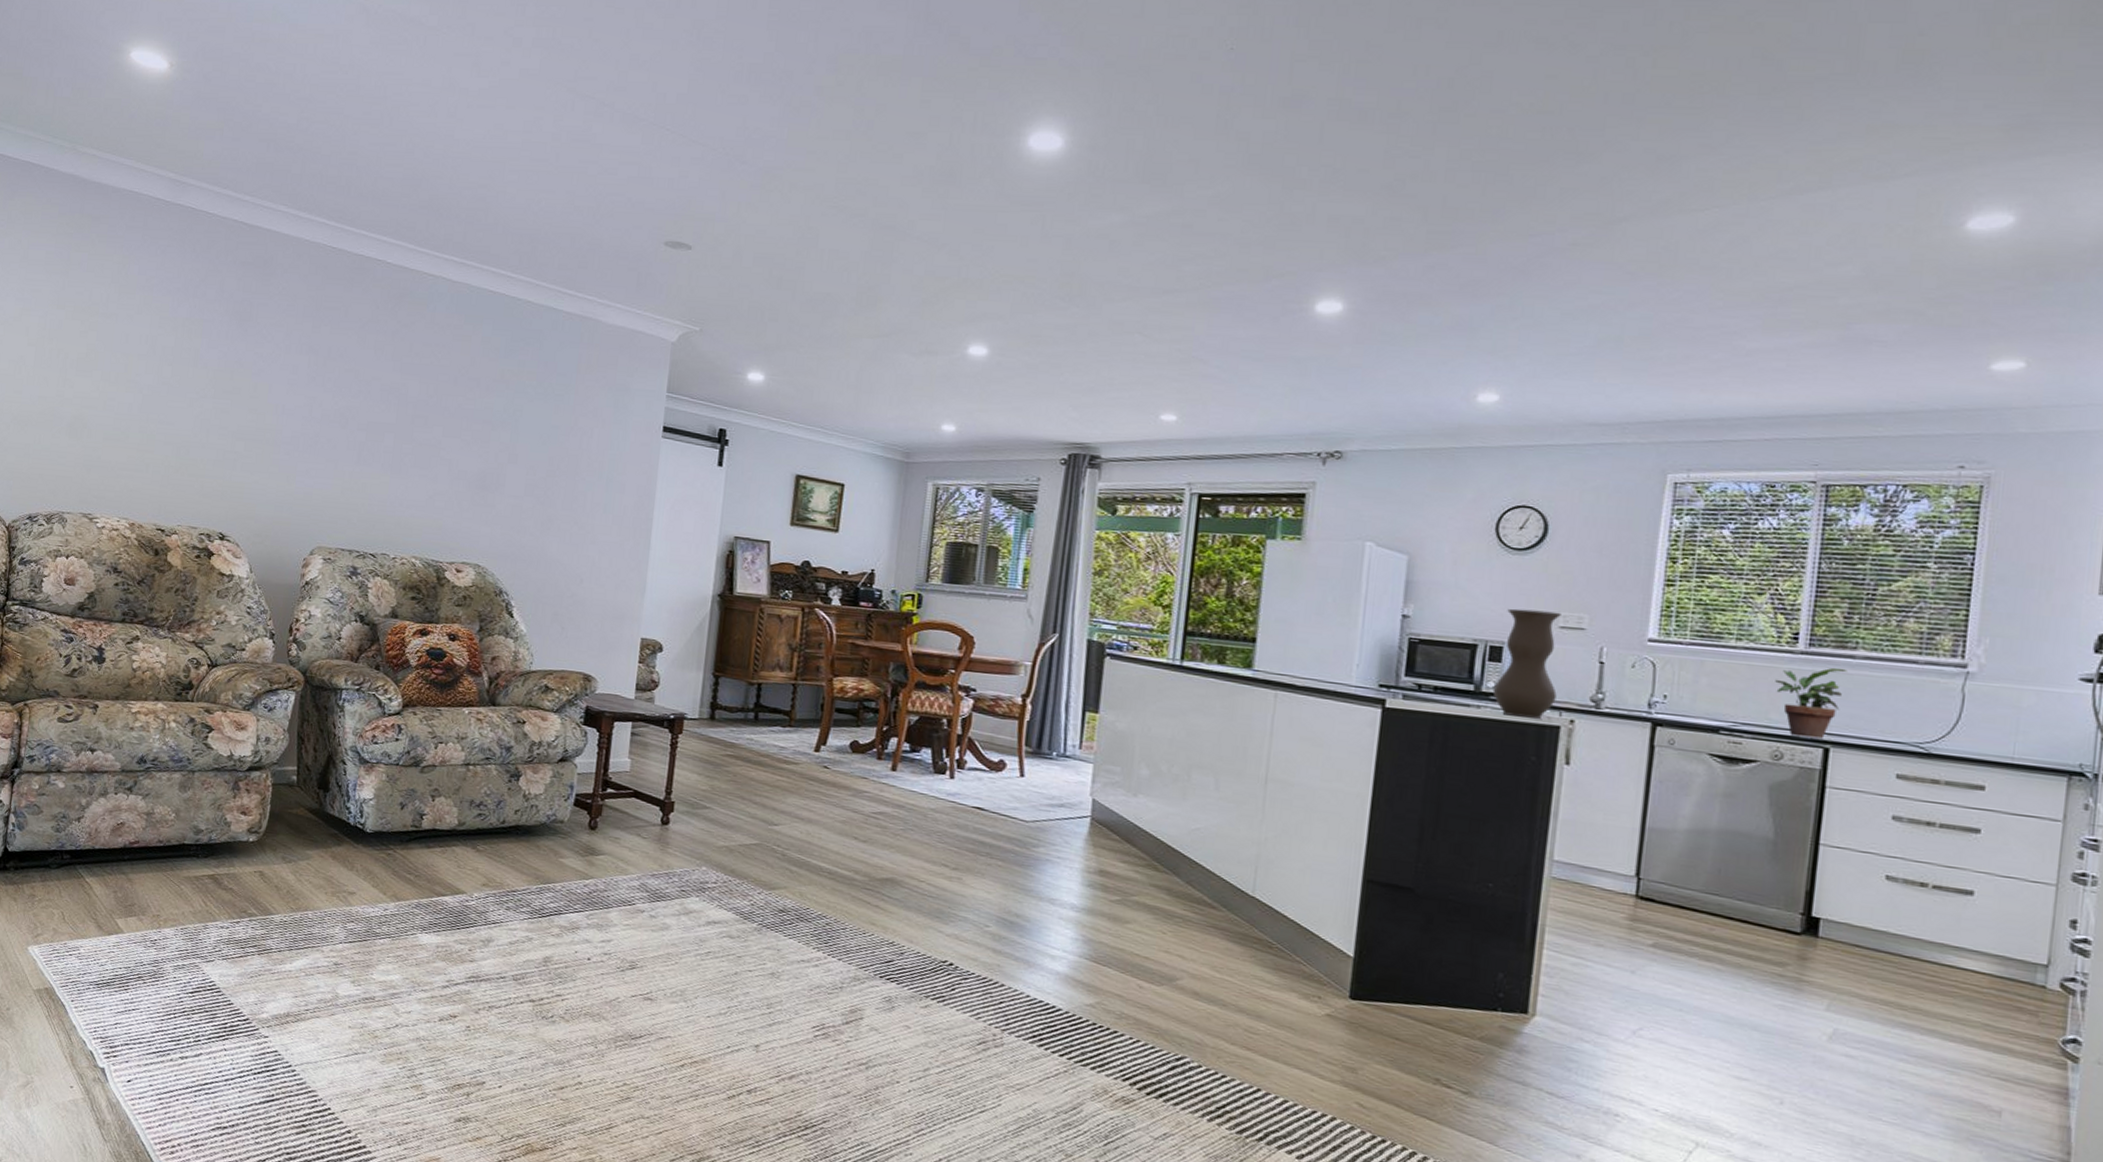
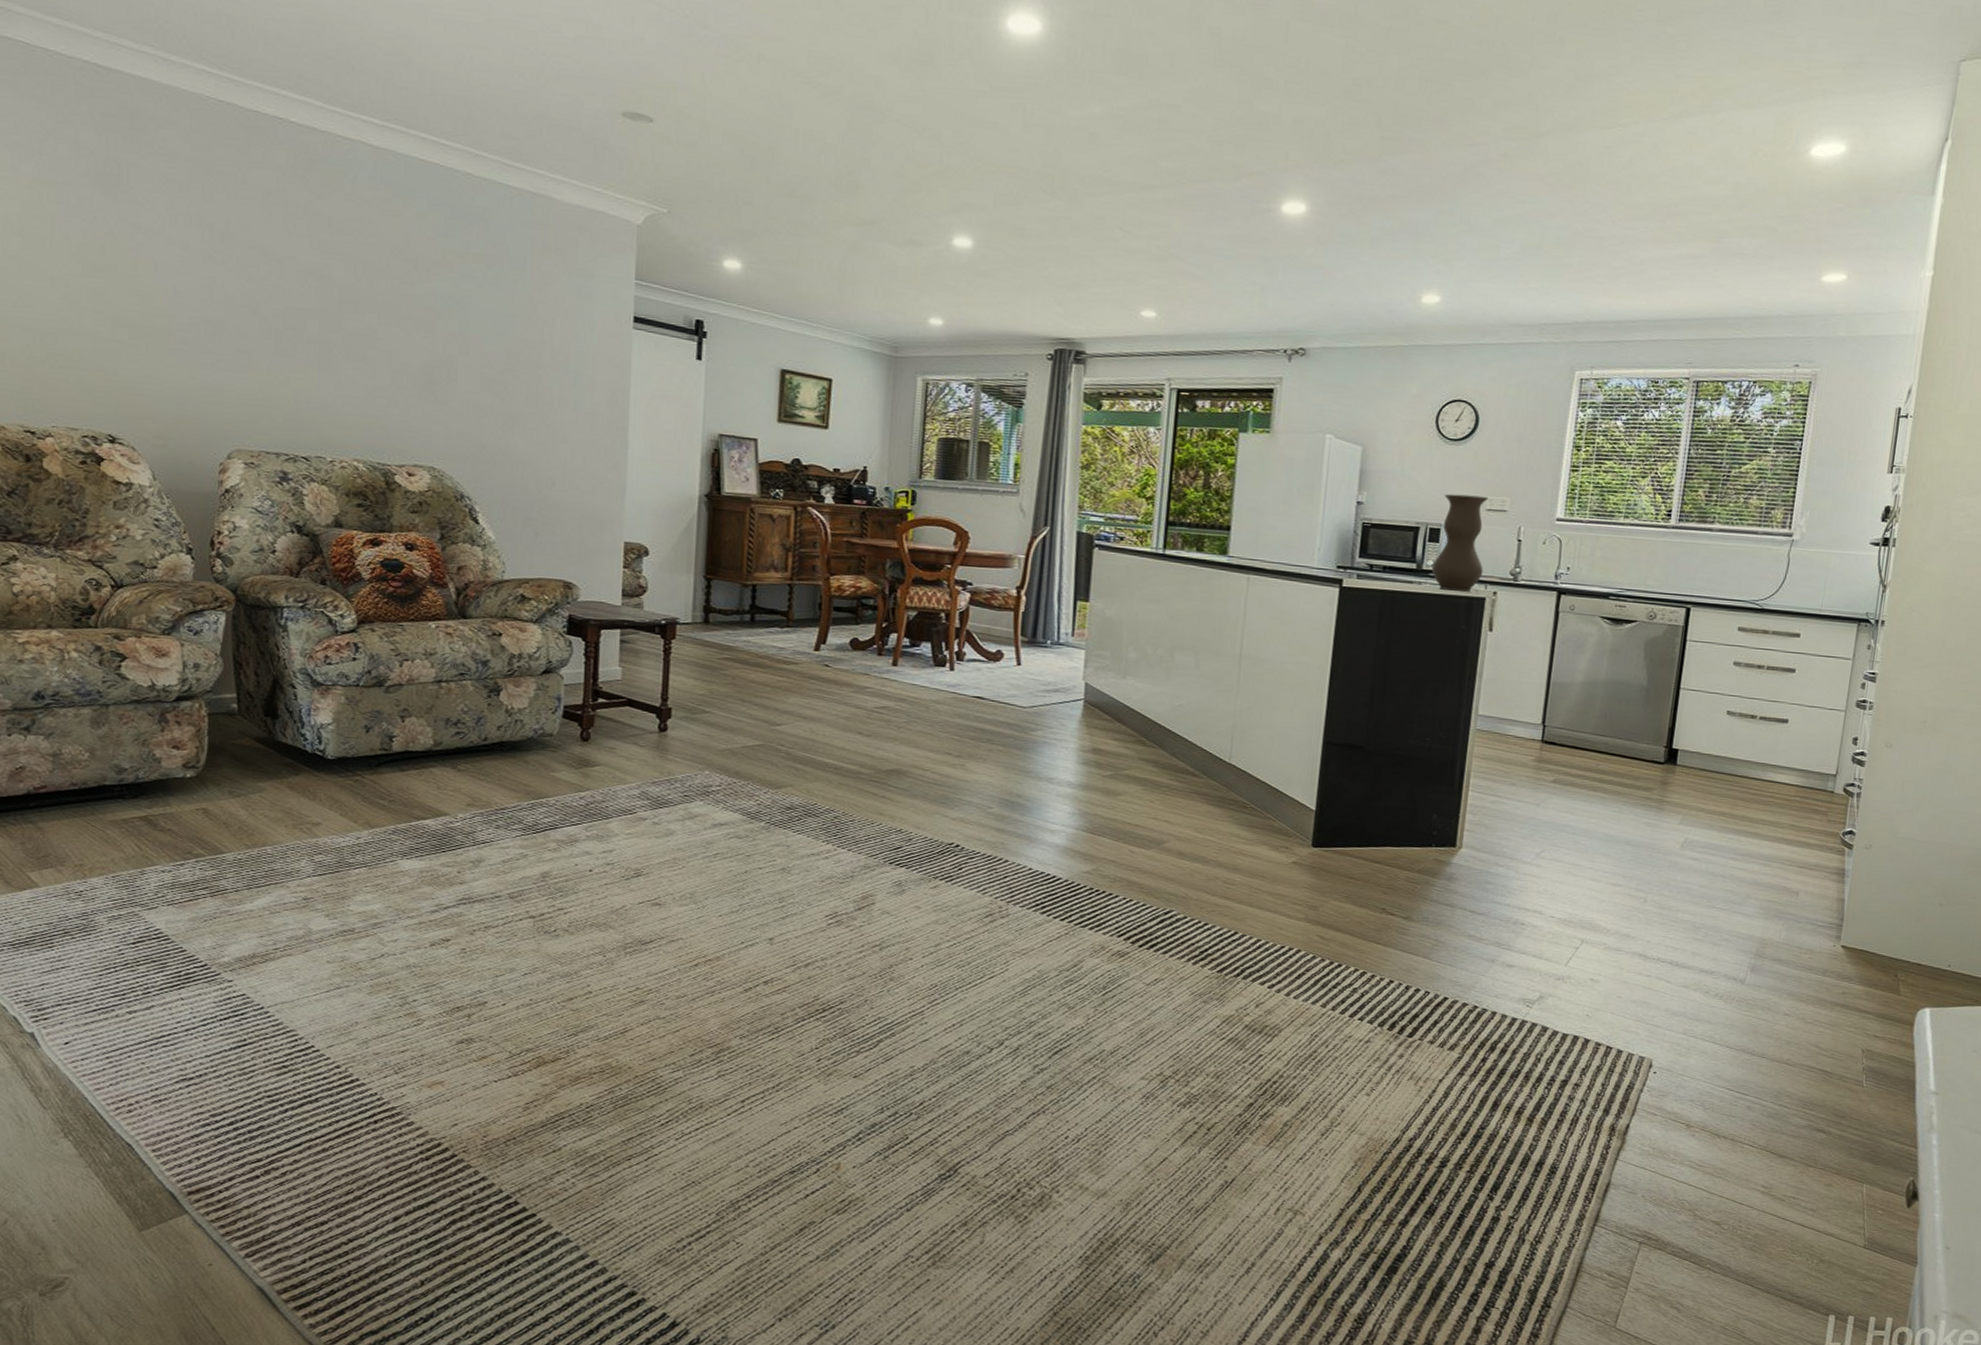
potted plant: present [1775,667,1847,739] -> none [1652,539,1706,600]

